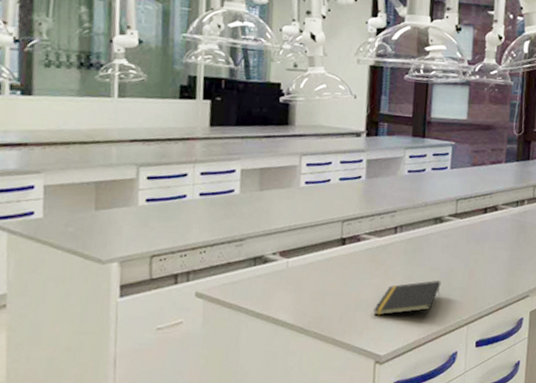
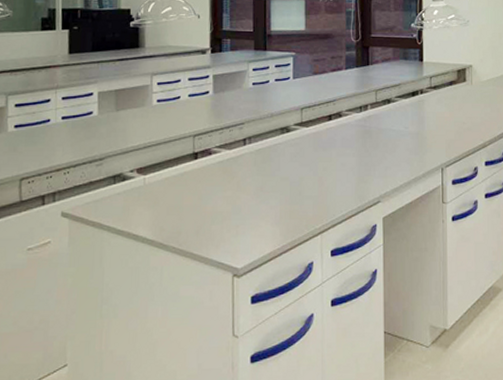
notepad: present [373,280,441,316] -> none [228,190,292,228]

